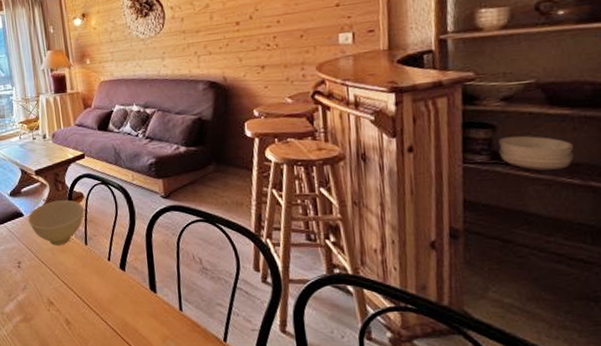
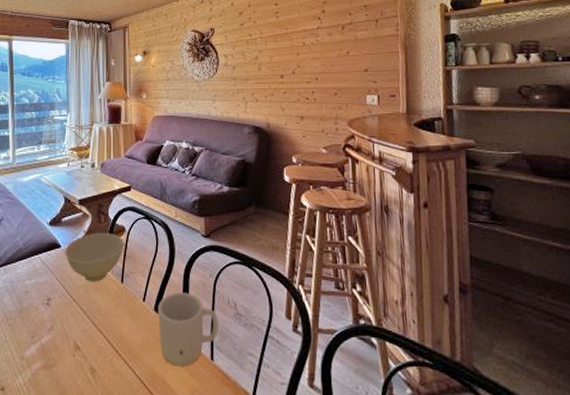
mug: none [123,251,185,317] -> present [158,293,218,367]
bowl: present [498,135,574,172] -> none [496,199,555,234]

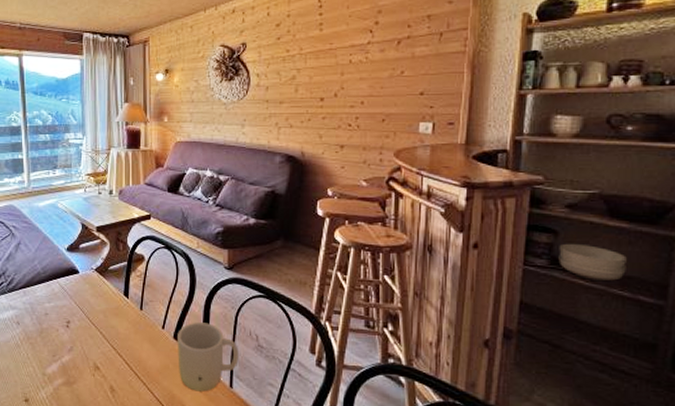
bowl: present [65,233,125,282] -> none [83,260,144,308]
bowl: none [496,199,555,234] -> present [558,243,627,282]

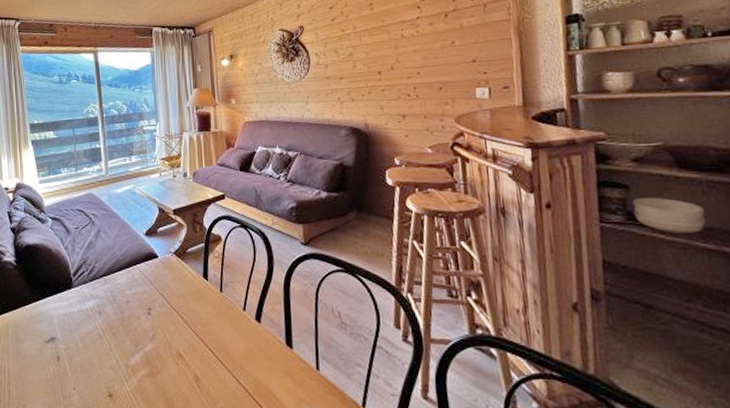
mug: present [178,322,239,392] -> none [259,302,323,376]

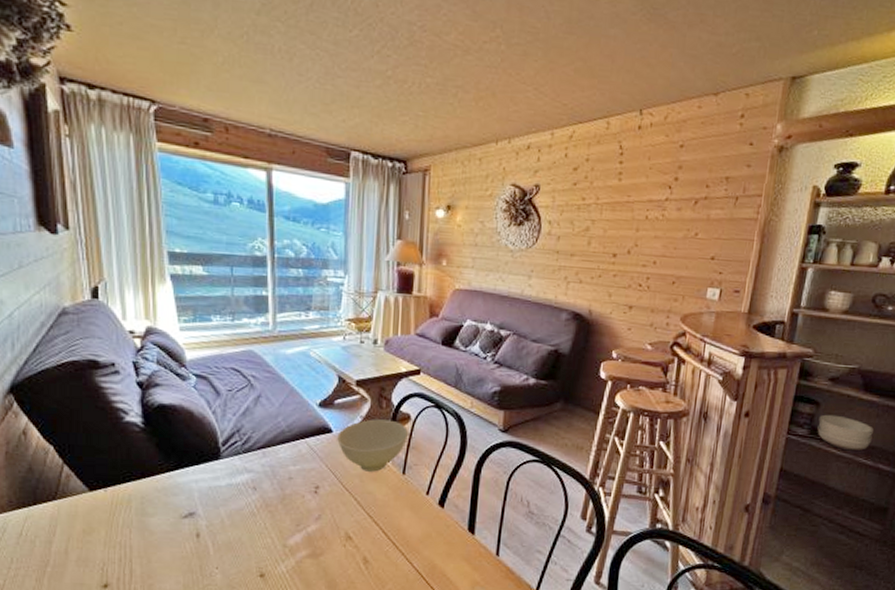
bowl: none [162,242,222,291] -> present [337,419,409,472]

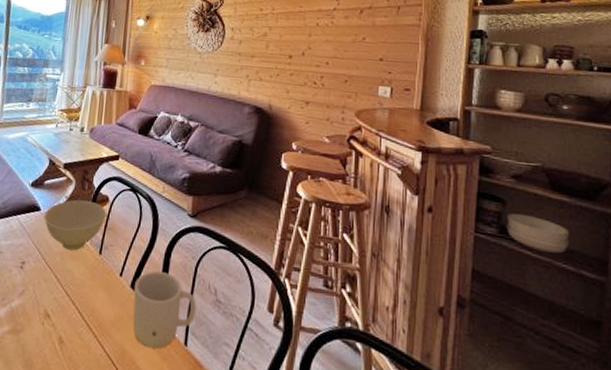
mug: none [441,488,508,561] -> present [133,271,196,349]

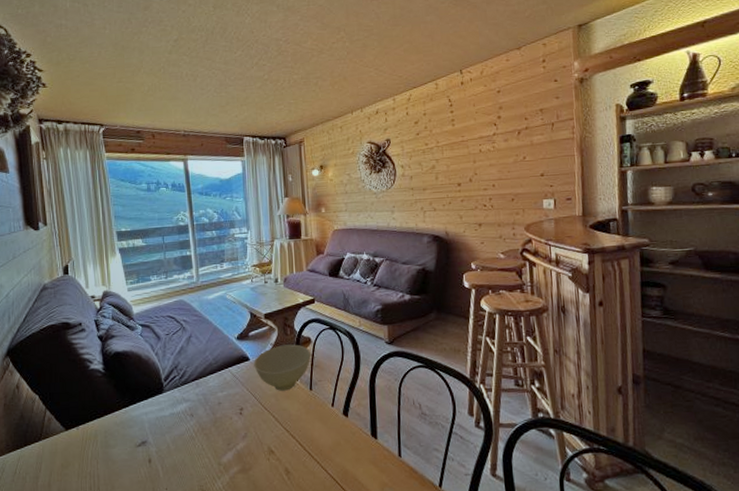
mug: present [133,271,196,349] -> none [346,396,405,464]
bowl: present [507,213,569,254] -> none [668,294,724,326]

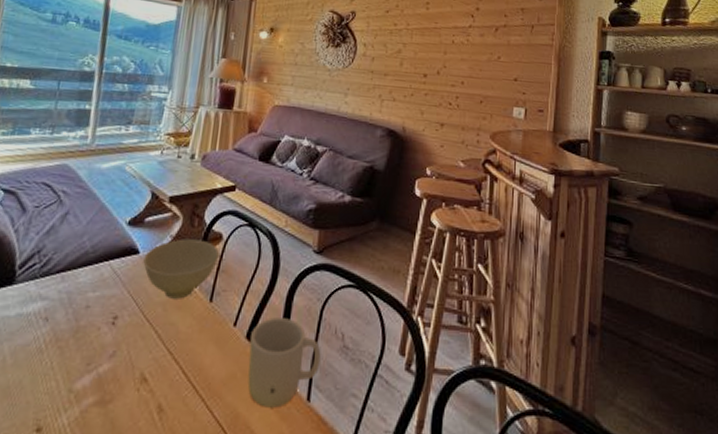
mug: none [346,396,405,464] -> present [247,317,321,408]

